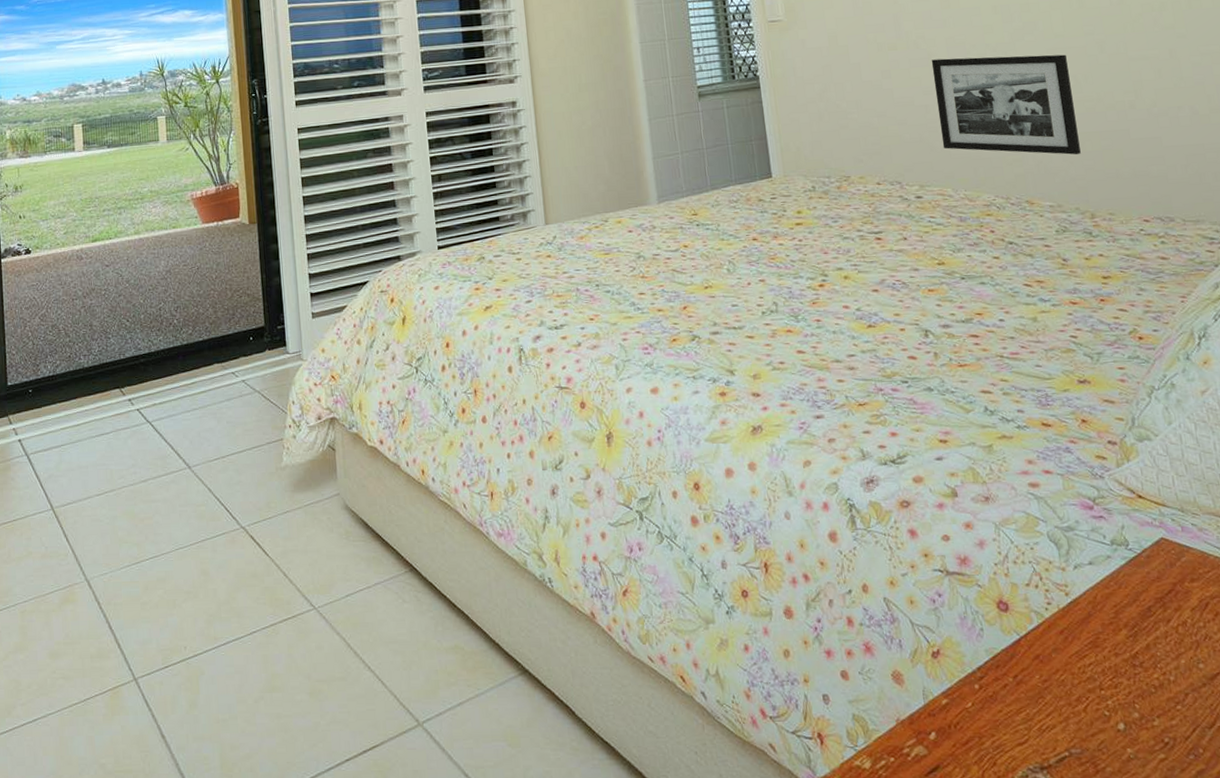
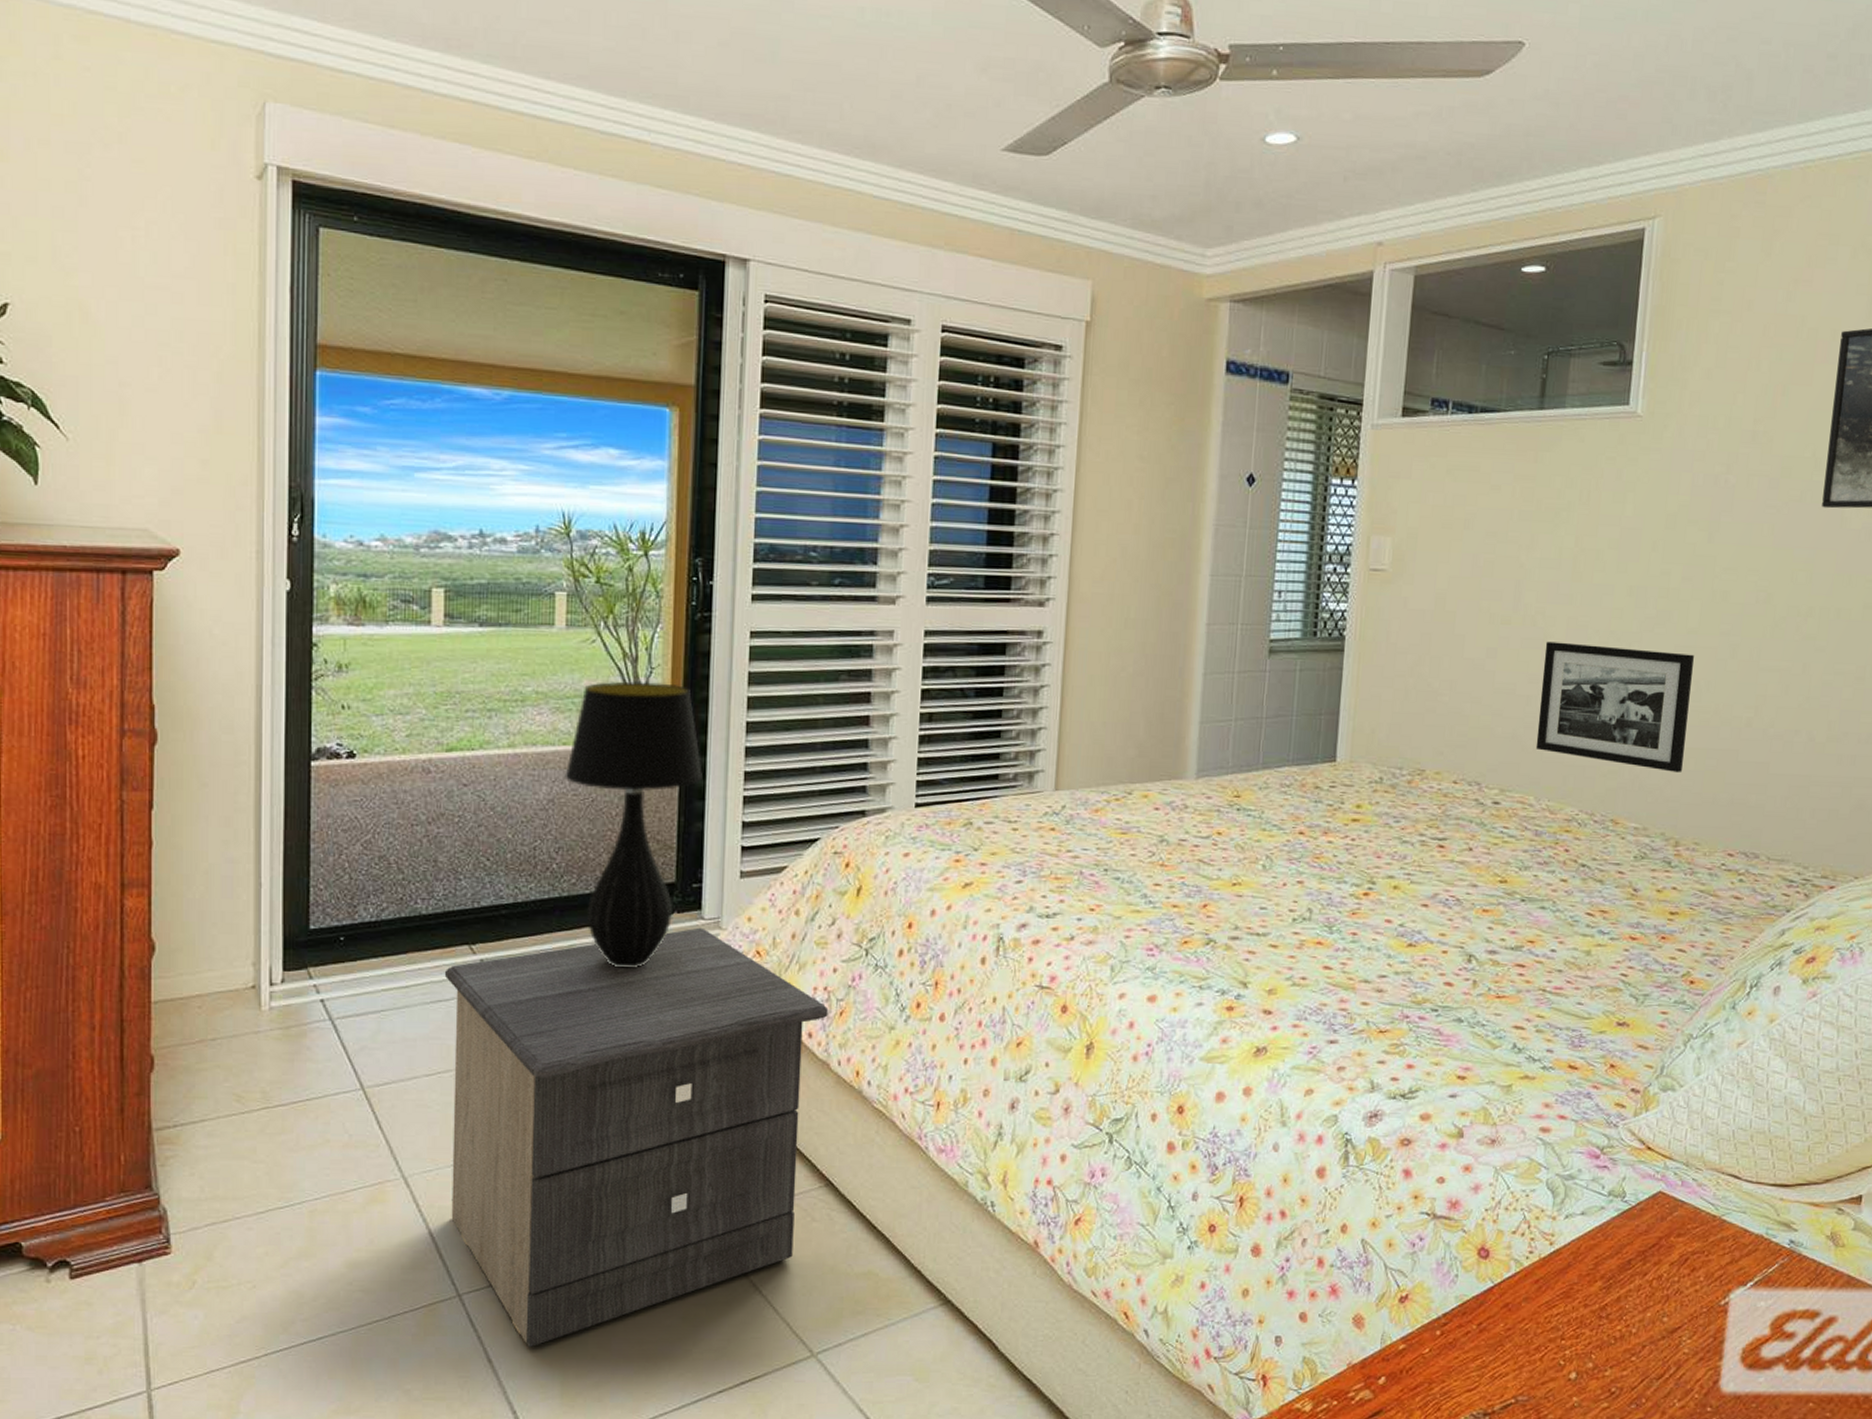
nightstand: none [104,360,393,724] -> present [444,927,829,1348]
table lamp: none [176,174,276,398] -> present [564,681,703,968]

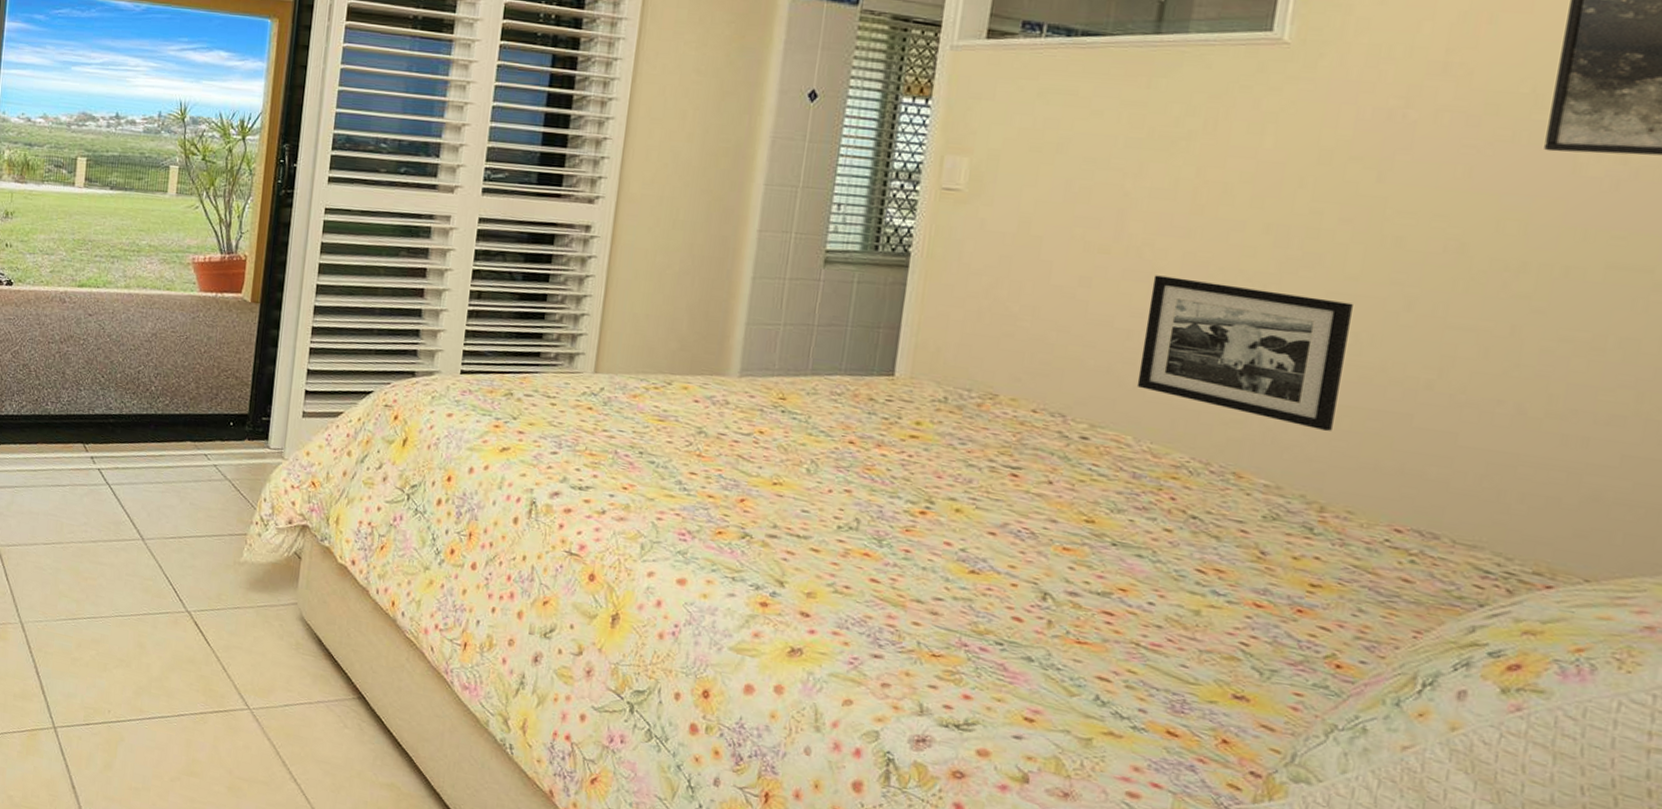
nightstand: present [444,927,829,1348] -> none [53,455,371,784]
table lamp: present [564,681,703,968] -> none [166,241,277,481]

